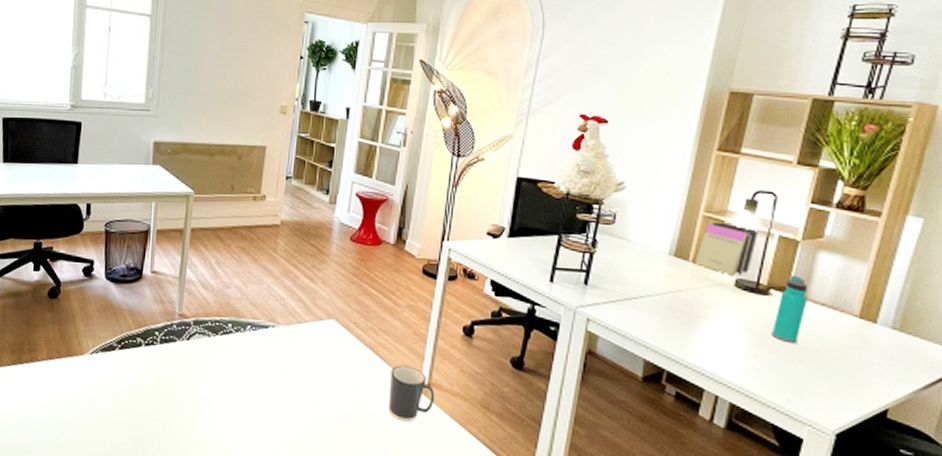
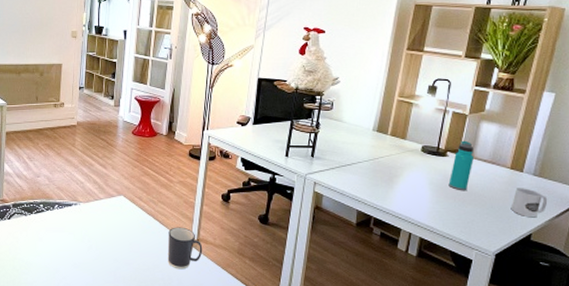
books: present [693,222,759,277] -> none [391,104,438,144]
mug: none [858,344,912,388] -> present [511,188,548,218]

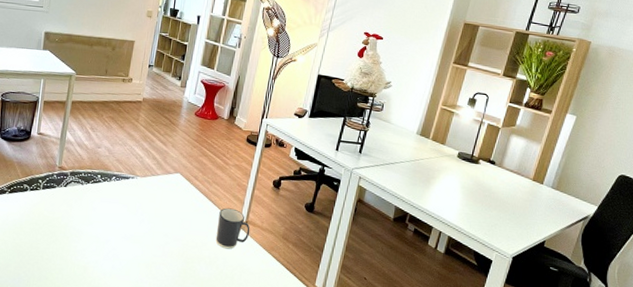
water bottle: present [448,140,474,191] -> none [478,150,503,197]
mug: present [511,188,548,218] -> none [529,198,562,227]

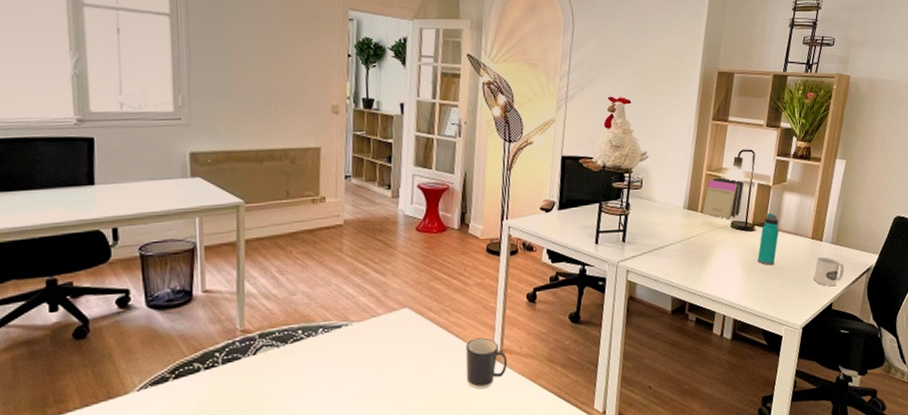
books: none [432,112,476,151] -> present [701,177,745,220]
water bottle: none [478,150,503,197] -> present [757,213,779,266]
mug: none [529,198,562,227] -> present [813,257,845,287]

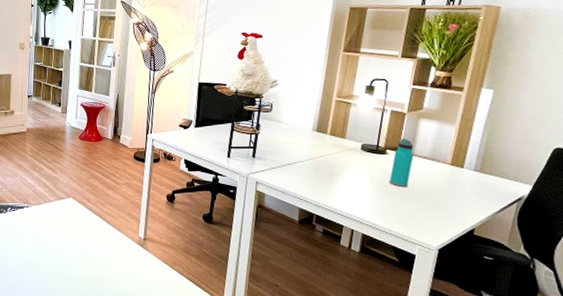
mug: present [465,337,508,389] -> none [115,227,150,268]
books: present [701,177,745,220] -> none [331,104,377,143]
mug: present [813,257,845,287] -> none [452,183,490,213]

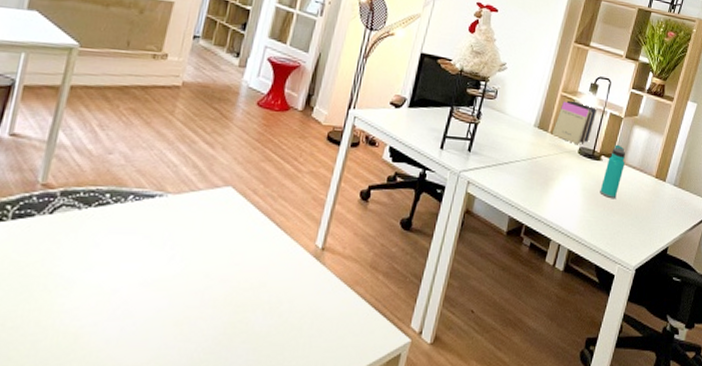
books: none [331,104,377,143] -> present [551,100,598,145]

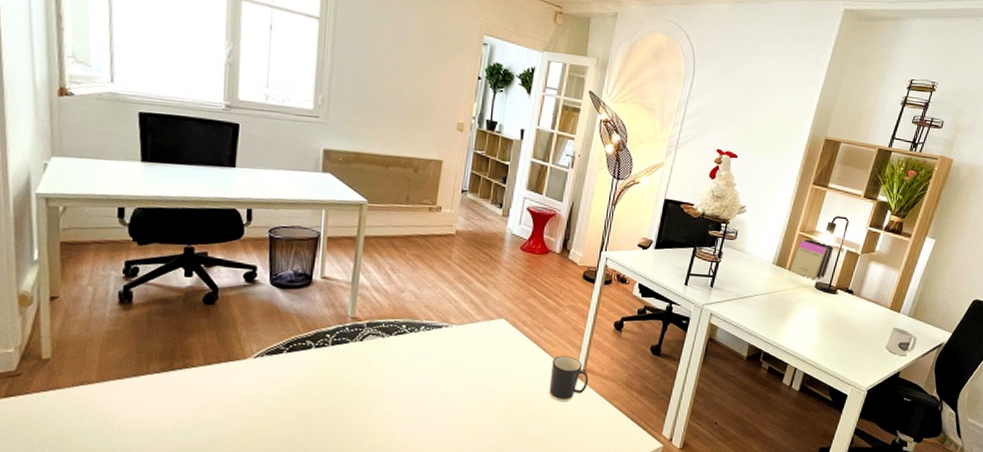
mug: none [279,231,328,288] -> present [549,355,589,402]
water bottle: present [600,144,625,199] -> none [835,279,861,329]
mug: none [652,198,684,230] -> present [885,327,917,356]

